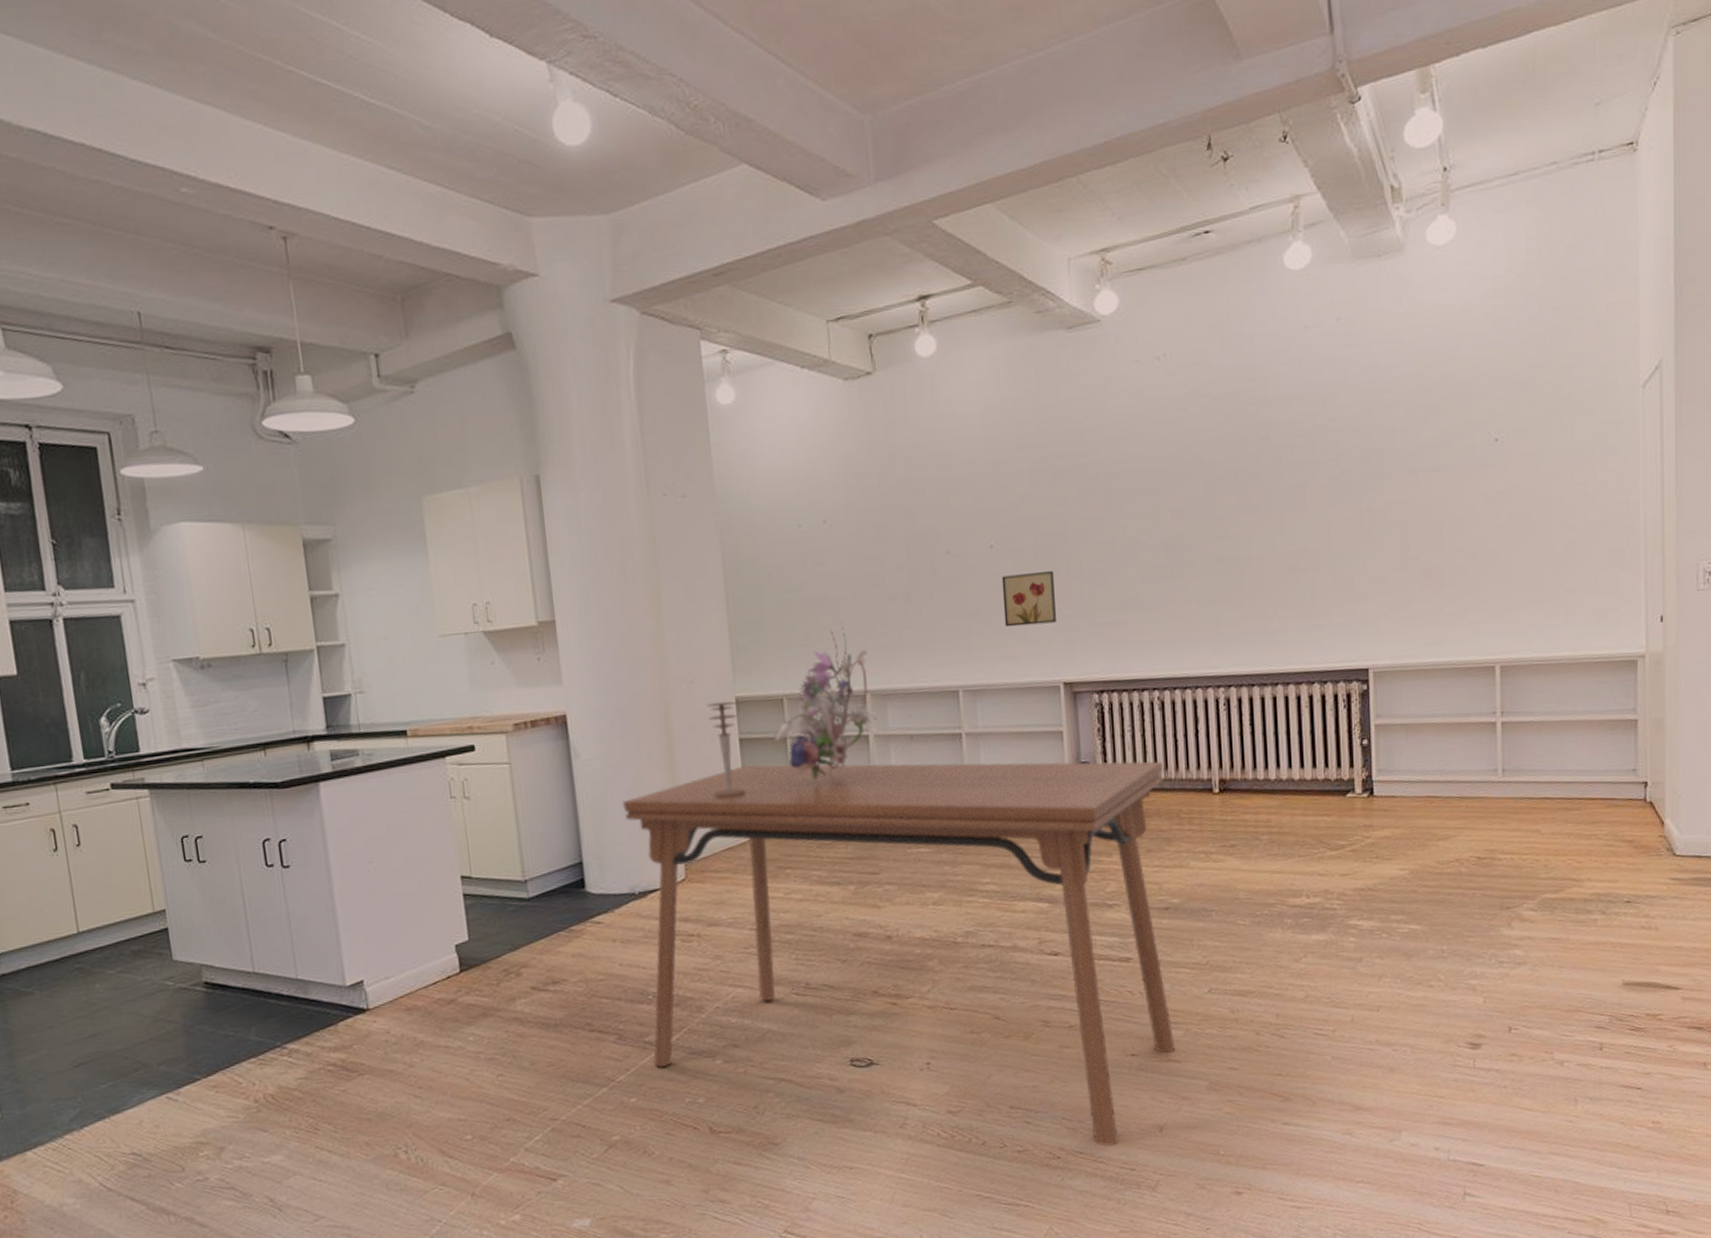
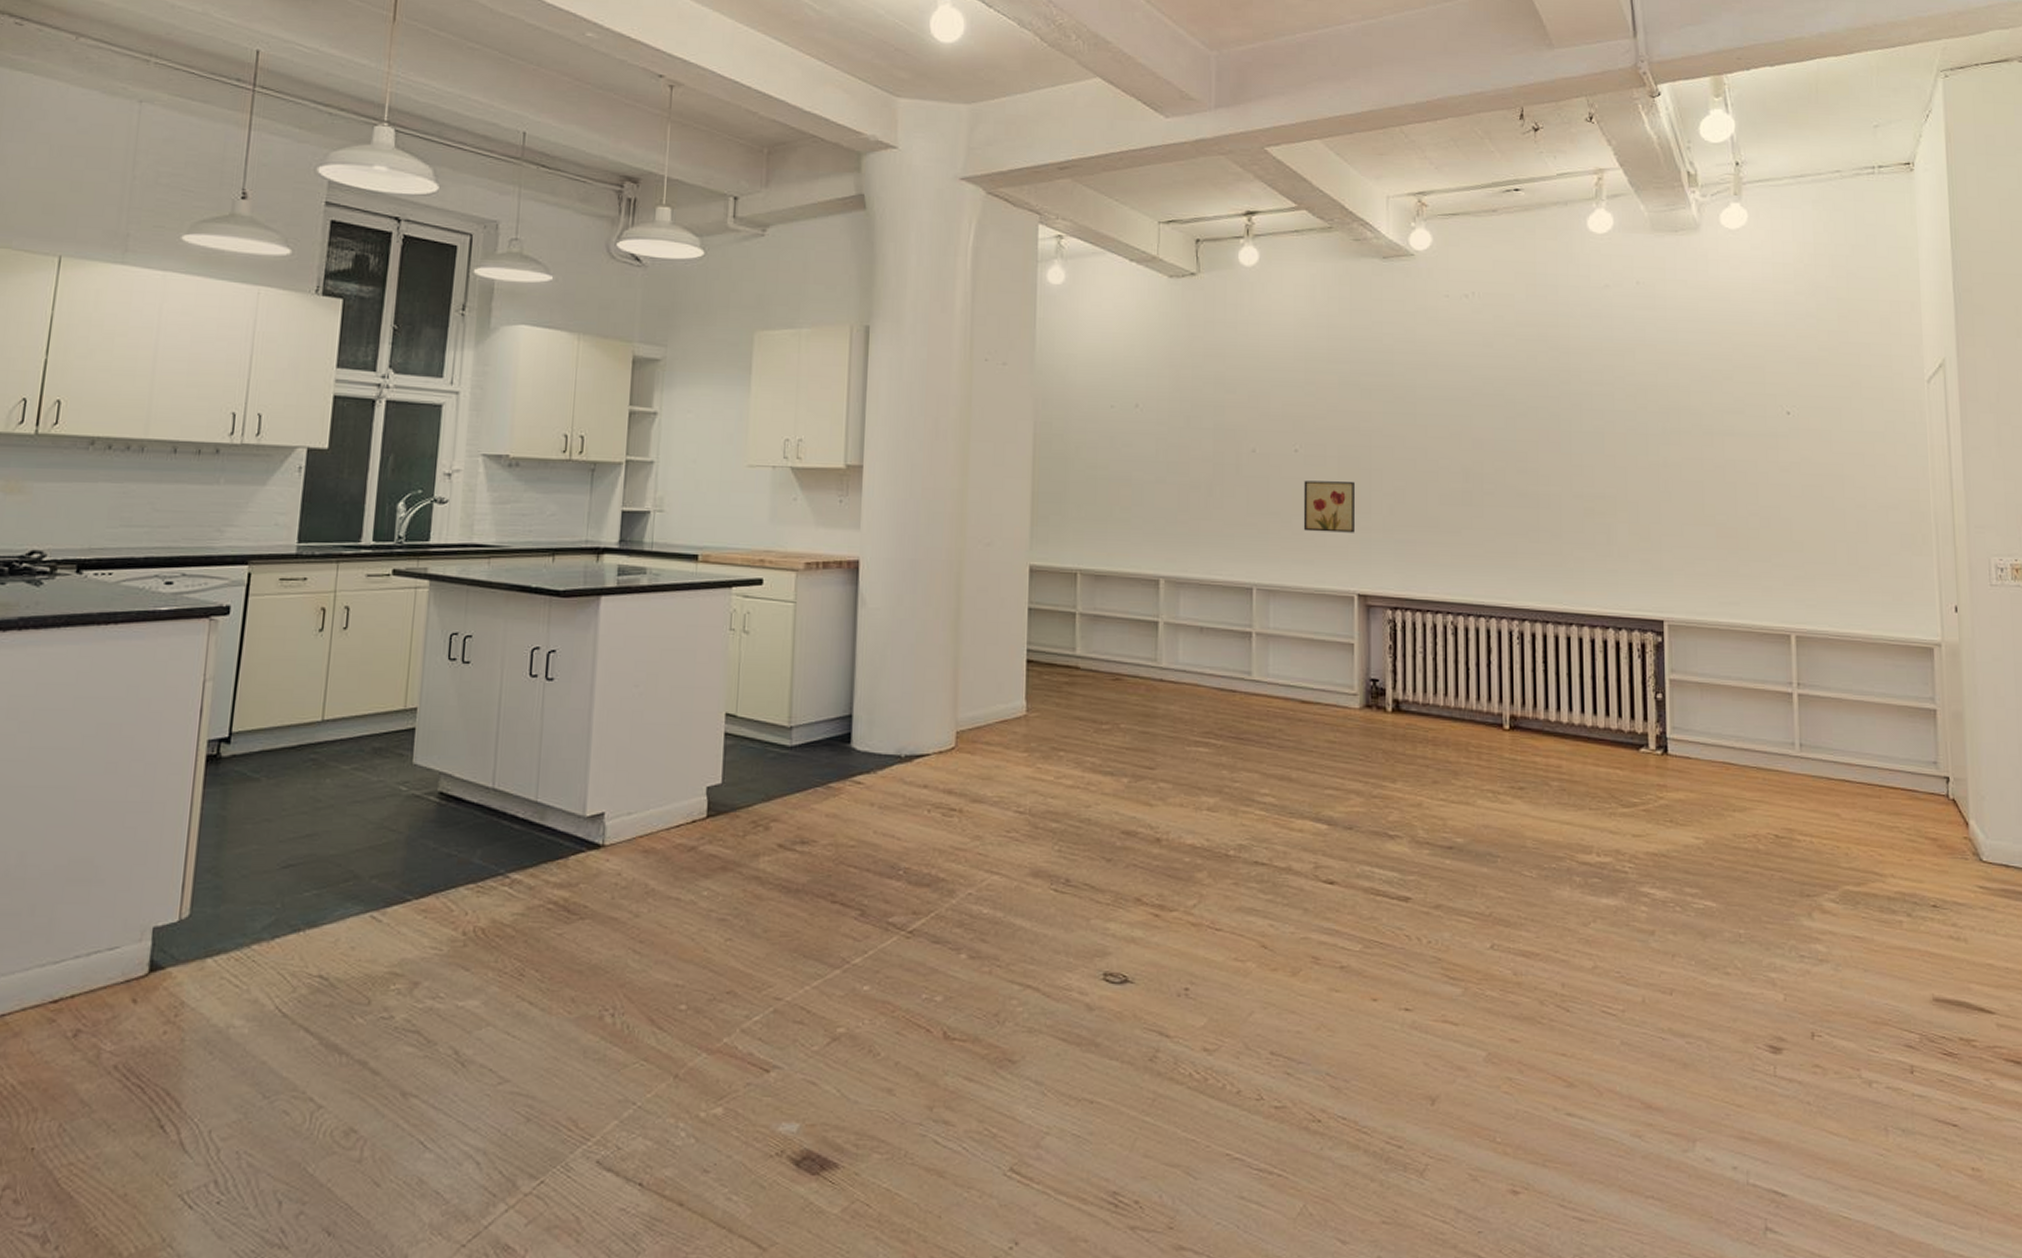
dining table: present [623,761,1176,1146] -> none [894,636,1454,1114]
candlestick: present [706,701,745,798] -> none [996,567,1030,667]
bouquet: present [773,623,907,781] -> none [1063,505,1197,664]

